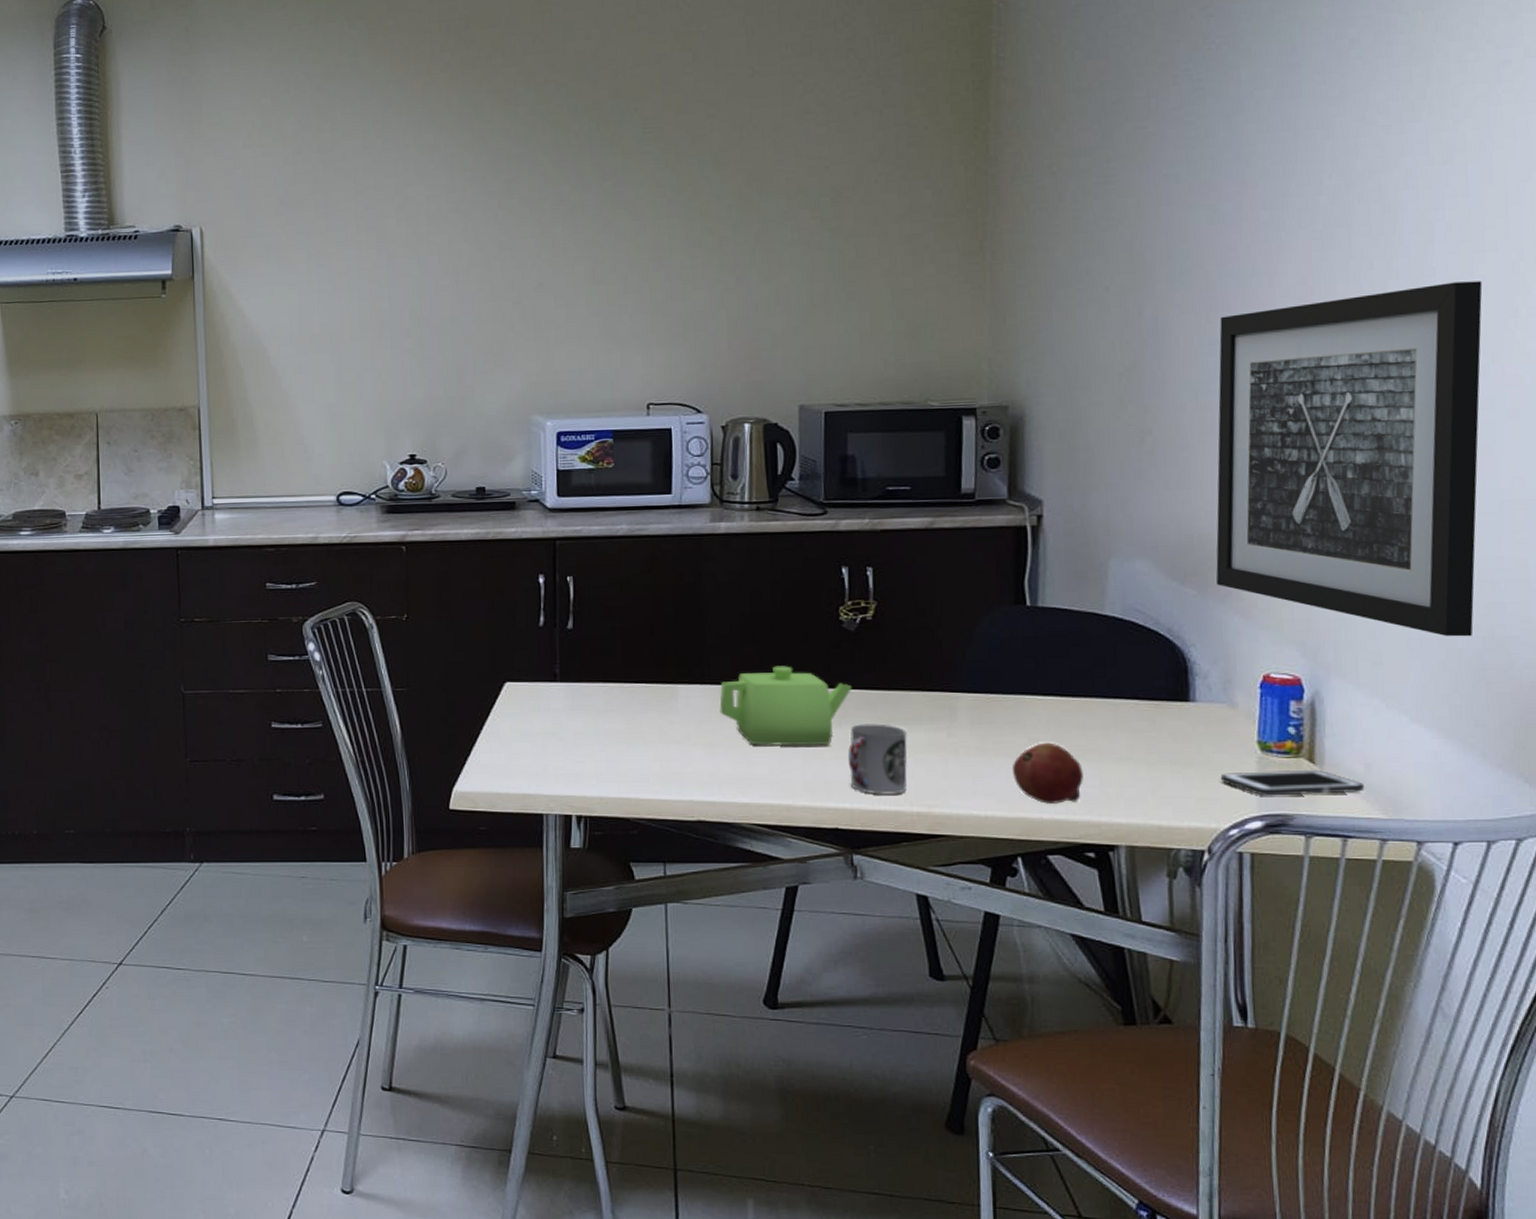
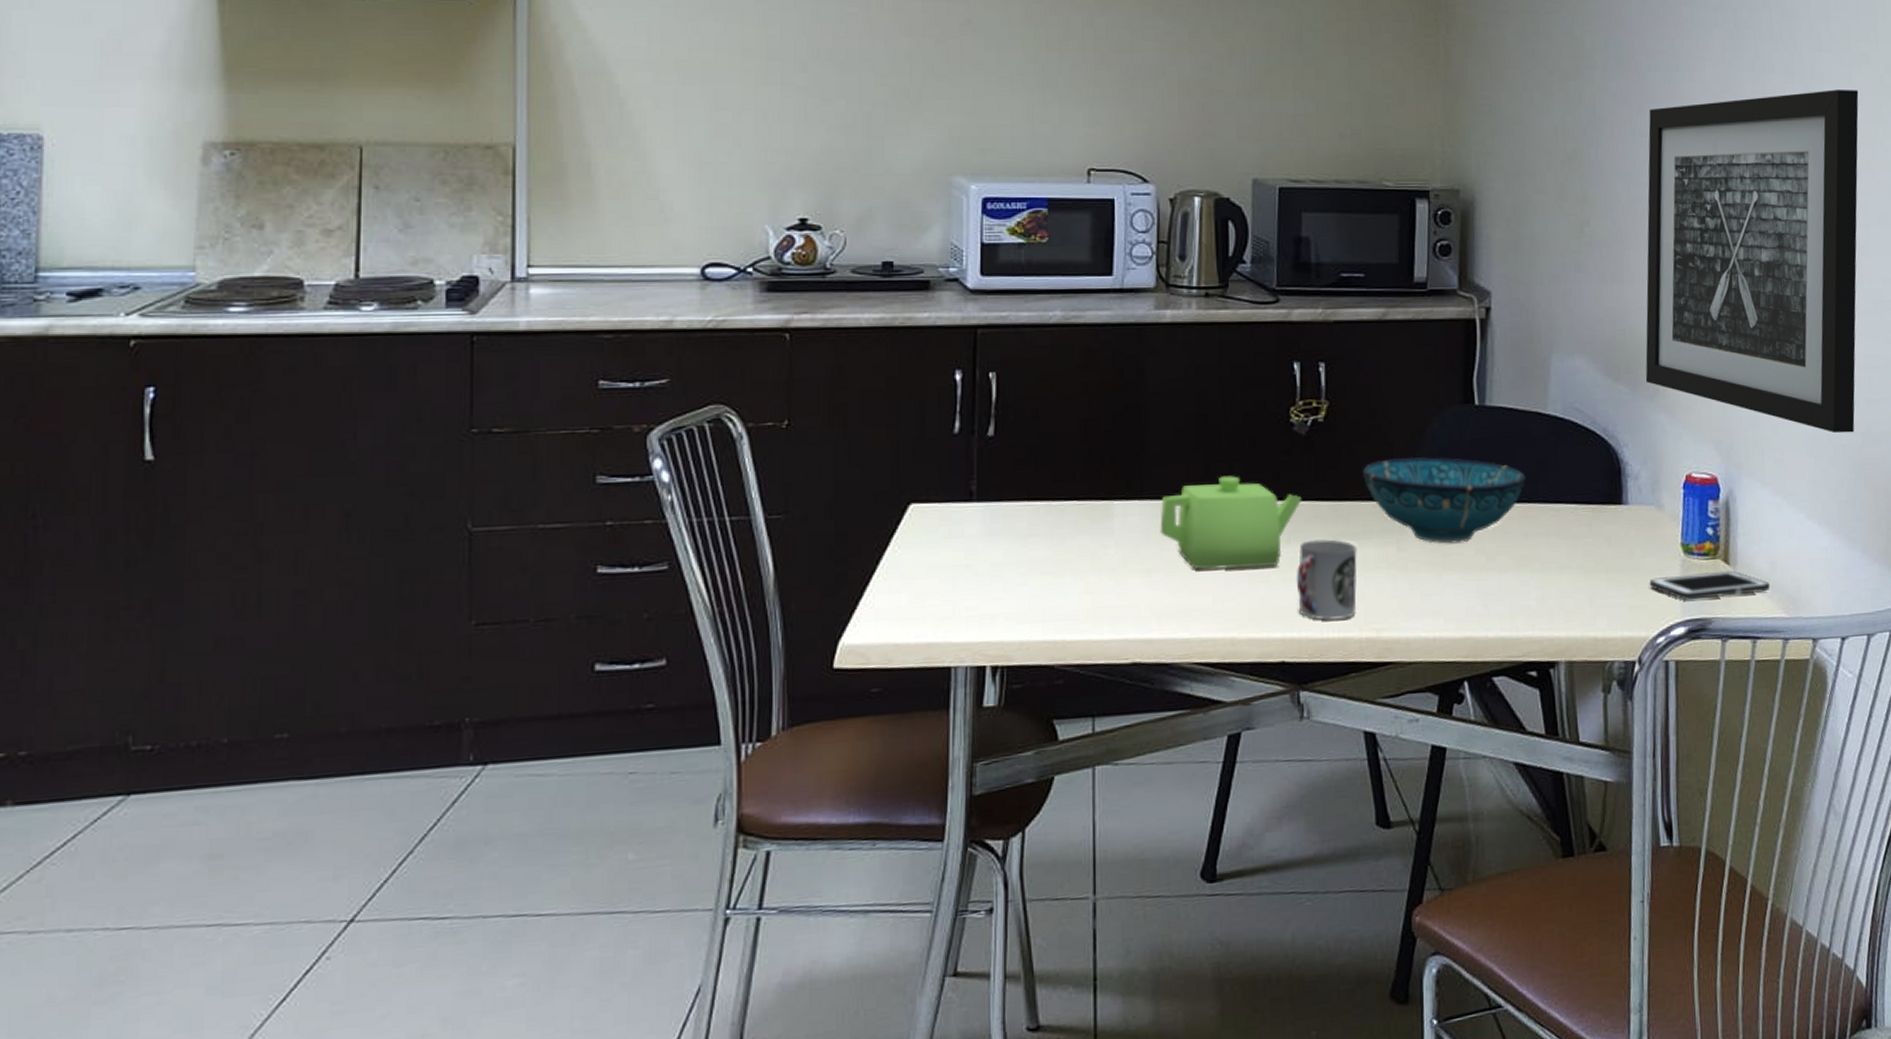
bowl: none [911,652,1082,732] -> present [1362,456,1526,544]
fruit: present [1011,742,1083,804] -> none [1459,553,1527,621]

